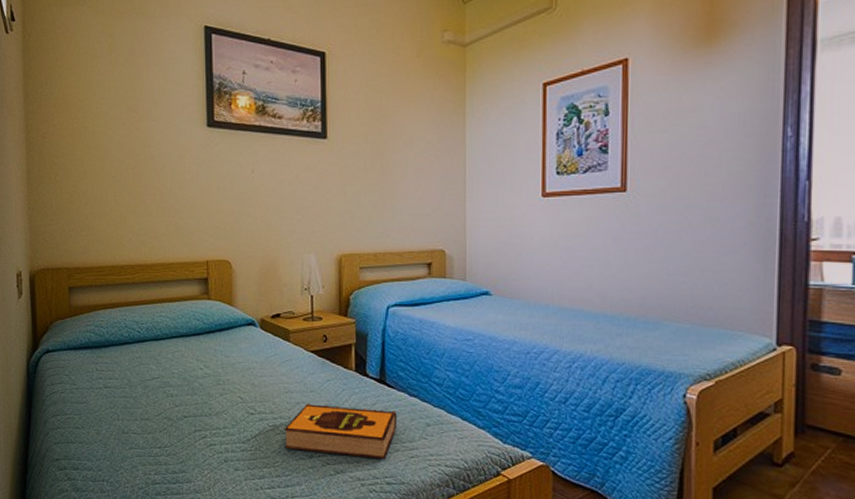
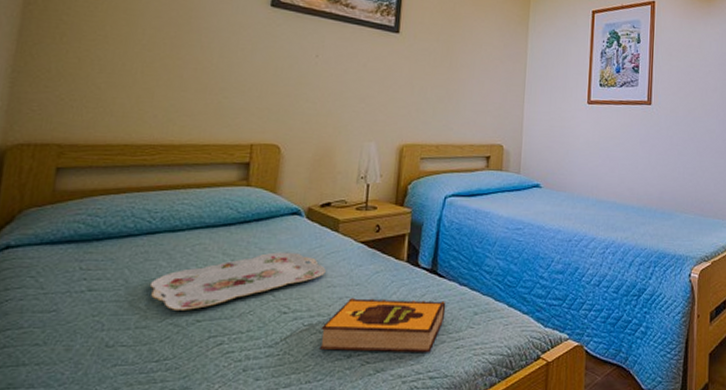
serving tray: none [146,359,282,407] -> present [149,252,326,310]

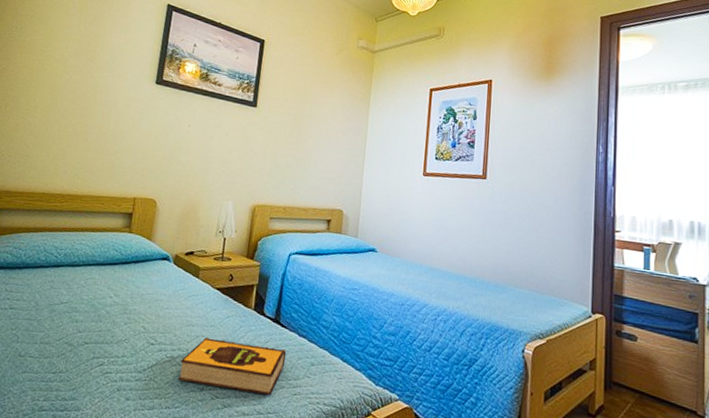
serving tray: present [149,252,326,310] -> none [53,290,187,333]

